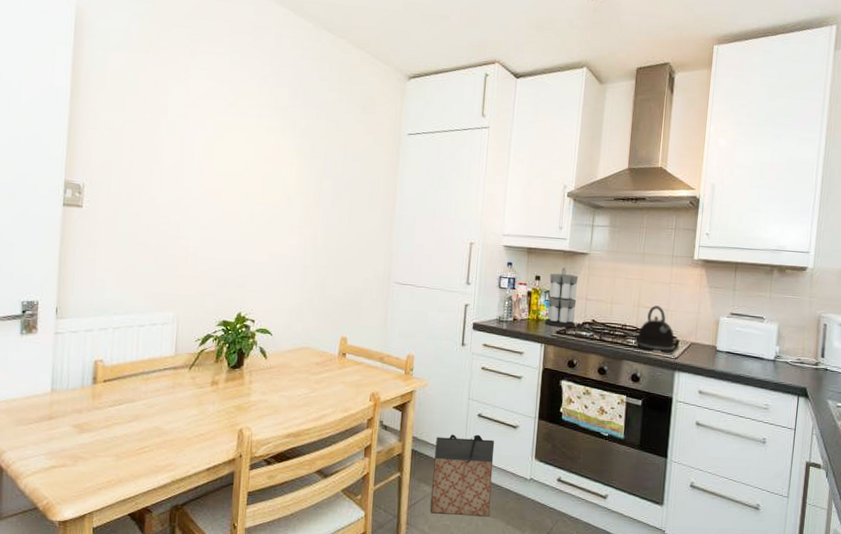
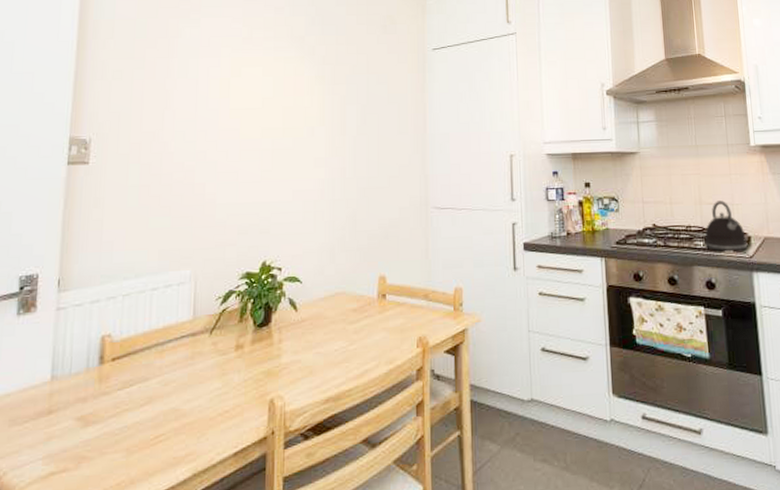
bag: present [430,434,495,517] -> none [497,373,570,478]
spice rack: present [545,267,579,328] -> none [600,170,636,237]

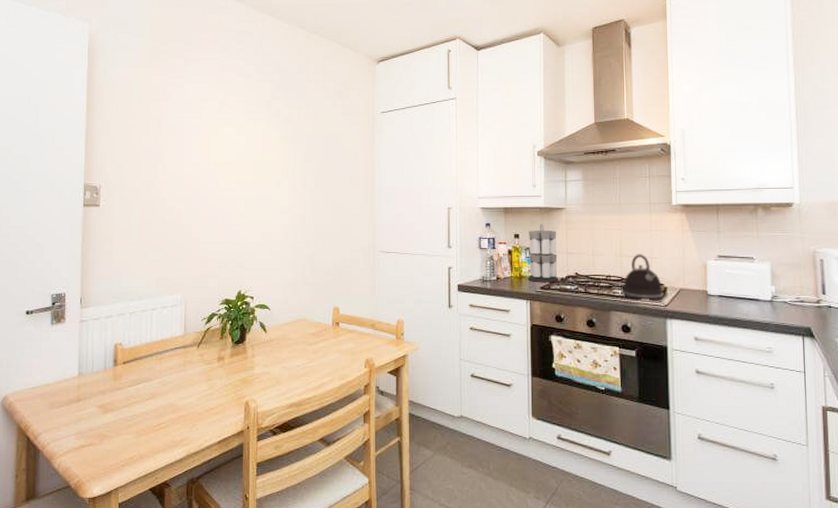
spice rack: none [600,170,636,237] -> present [528,224,559,283]

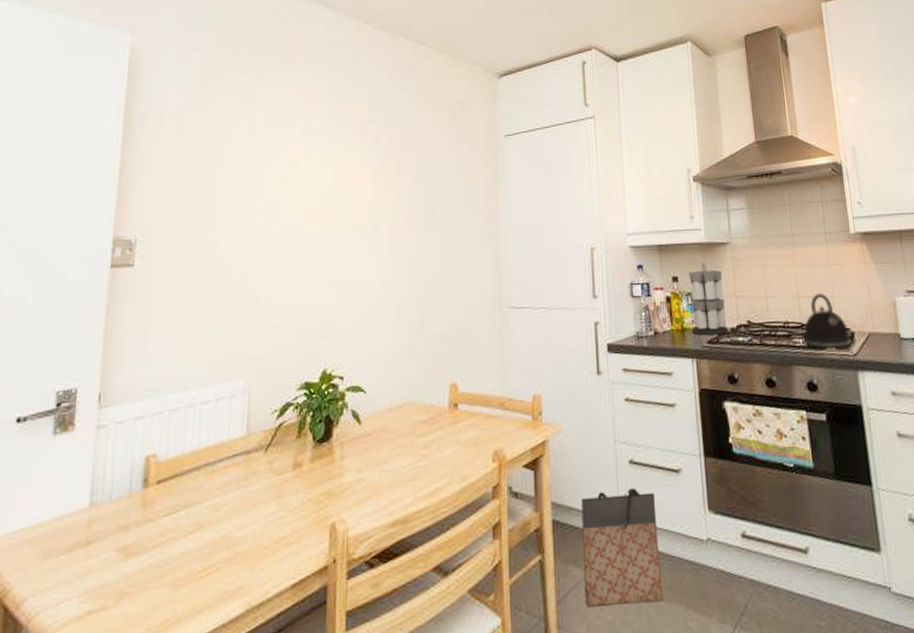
bag: none [431,395,492,479] -> present [581,487,664,607]

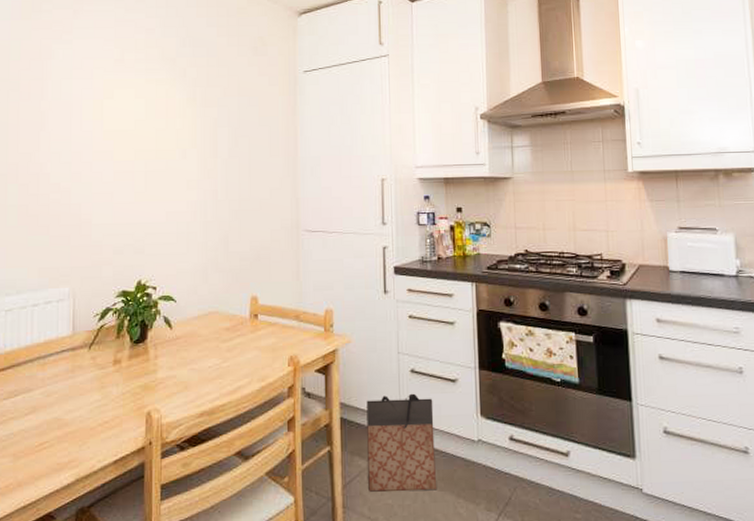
spice rack: present [689,263,729,336] -> none [472,195,507,262]
kettle: present [804,293,852,351] -> none [578,227,622,280]

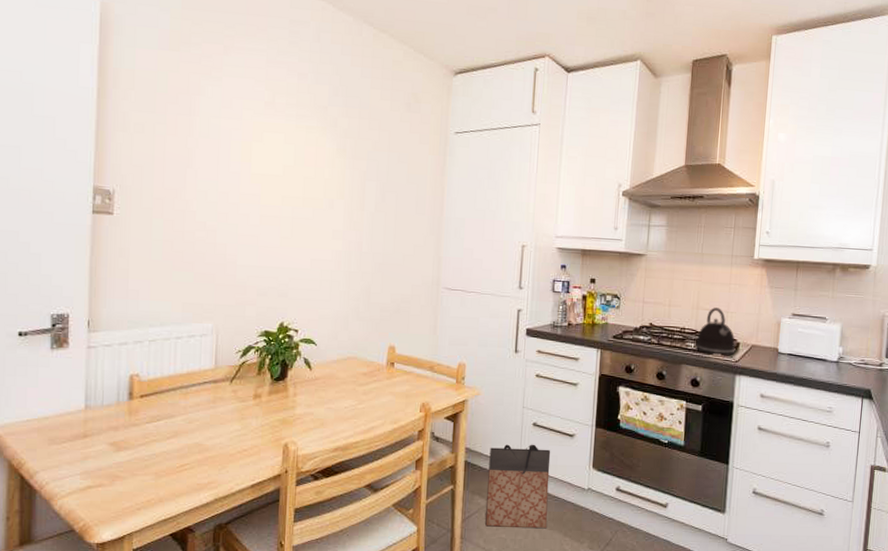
kettle: none [578,227,622,280] -> present [695,307,736,356]

